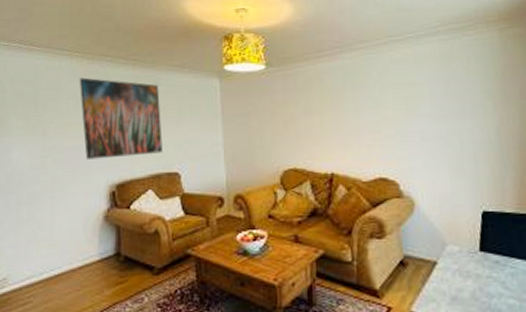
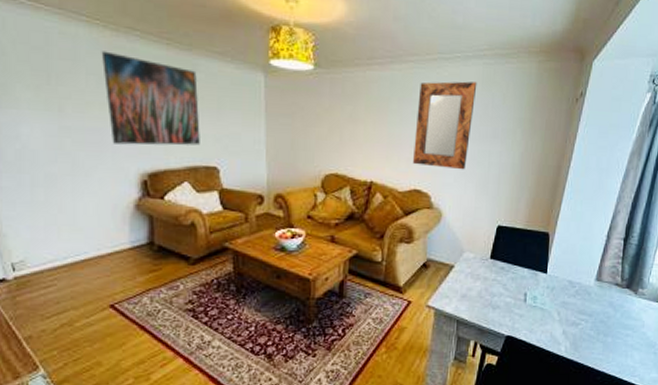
home mirror: none [373,59,435,152] -> present [413,81,477,170]

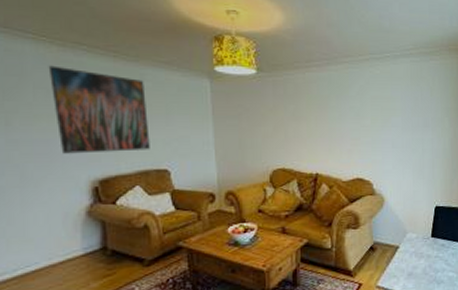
home mirror: present [413,81,477,170] -> none [354,78,407,158]

